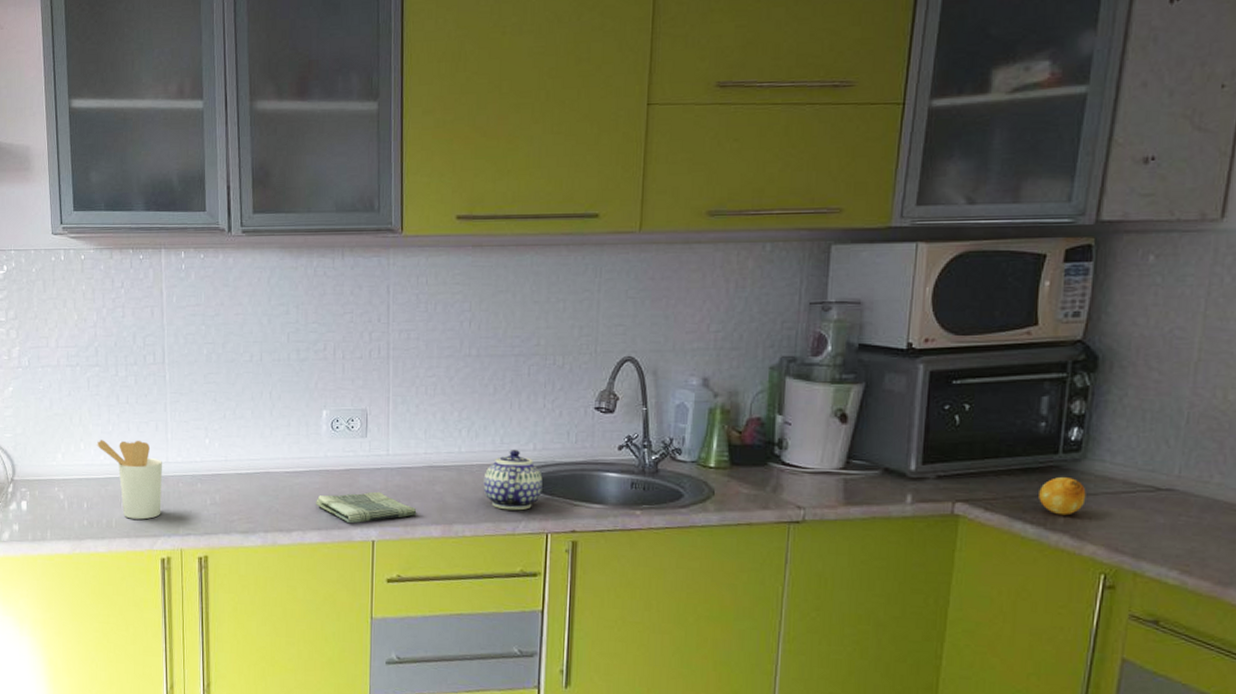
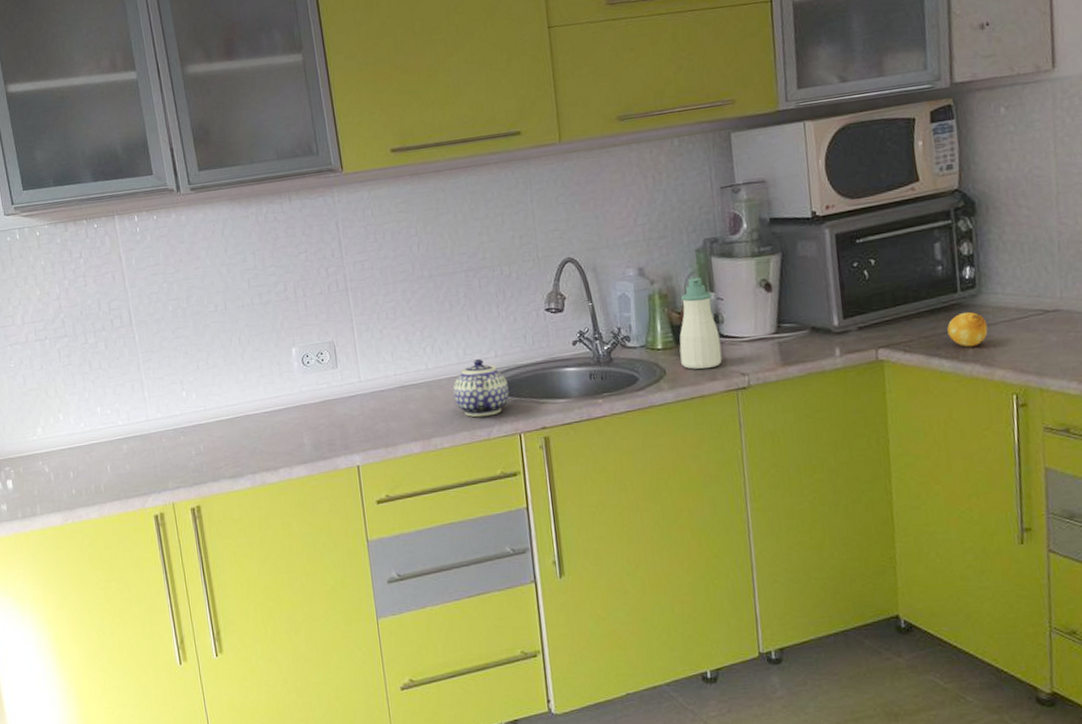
utensil holder: present [96,440,162,520] -> none [75,402,149,481]
dish towel: present [316,491,417,524] -> none [297,418,396,453]
soap bottle: none [733,396,780,496] -> present [679,277,723,370]

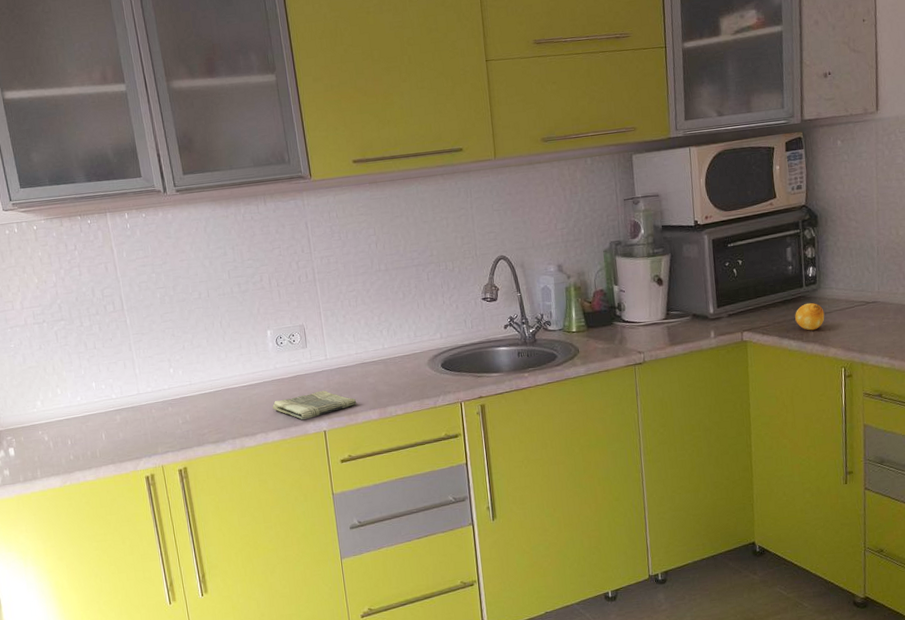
dish towel: none [297,418,396,453] -> present [272,390,357,420]
teapot: present [453,359,509,418] -> none [405,340,452,389]
soap bottle: present [679,277,723,370] -> none [590,273,624,349]

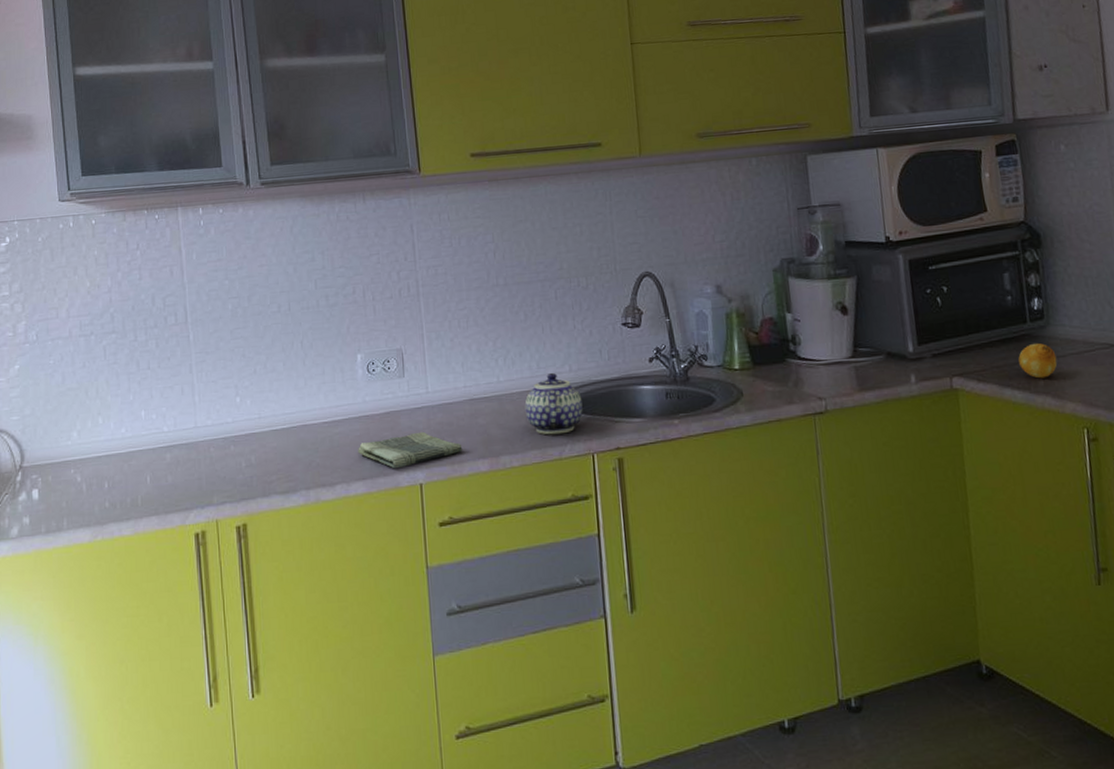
teapot: none [405,340,452,389] -> present [524,373,583,435]

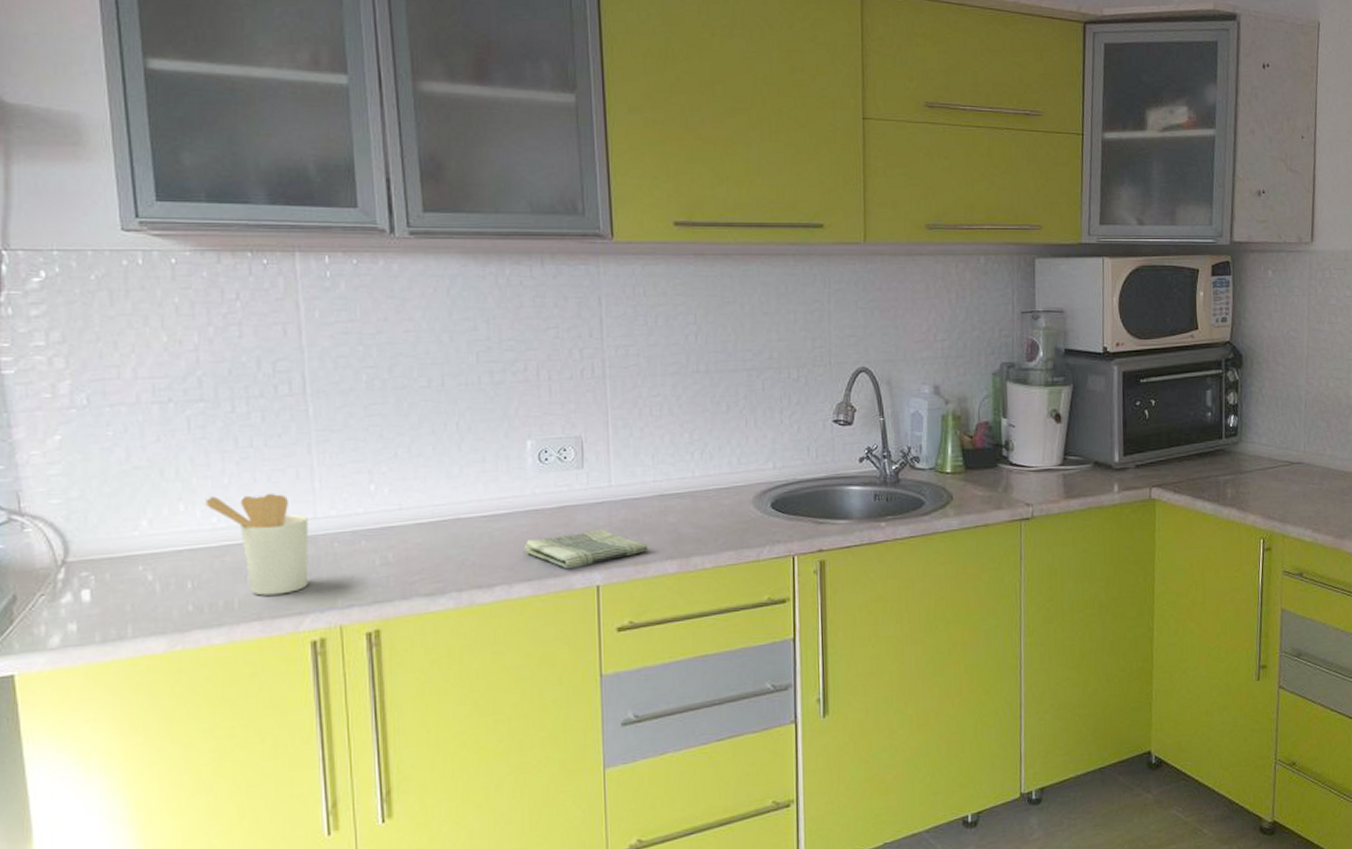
utensil holder: none [116,406,192,494] -> present [204,492,309,596]
teapot: present [524,373,583,435] -> none [721,470,785,536]
fruit: present [1018,343,1058,379] -> none [1212,458,1245,492]

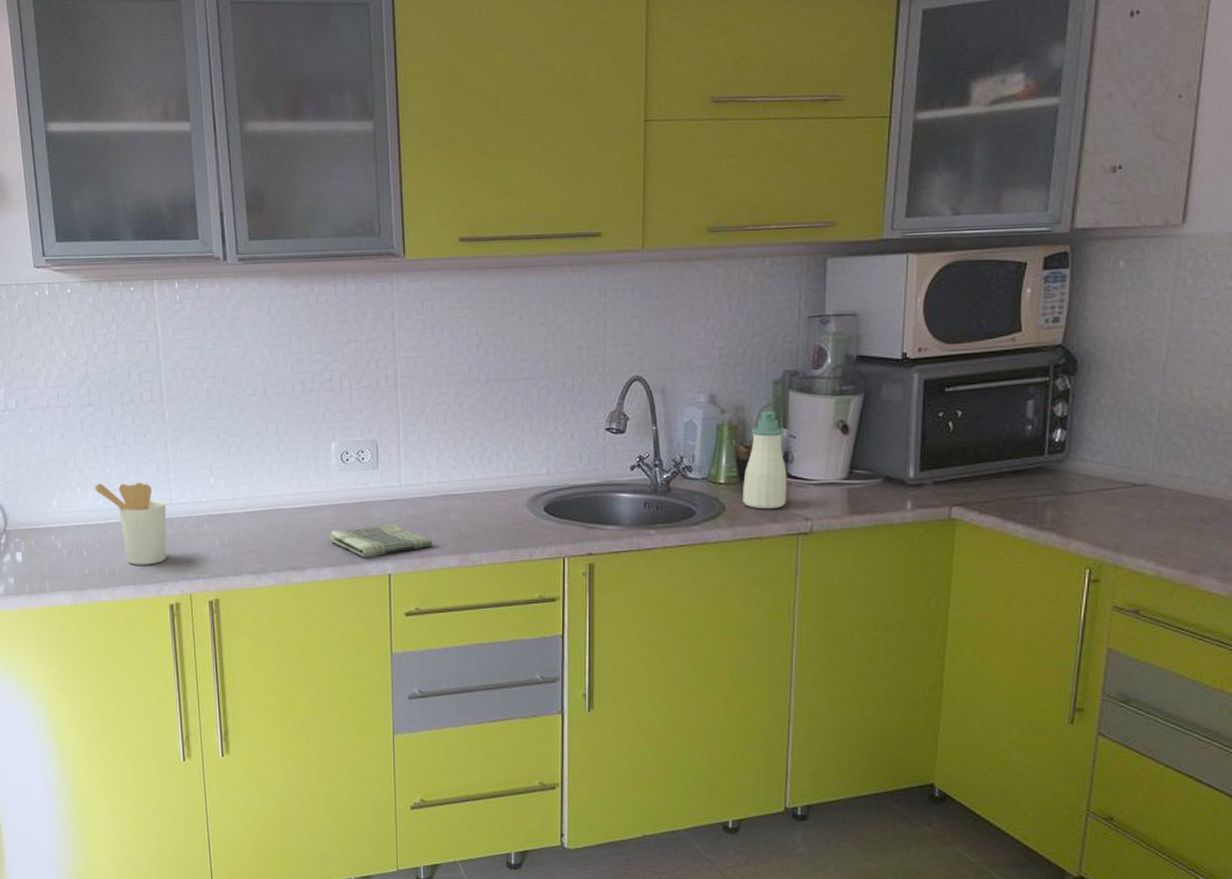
soap bottle: none [968,401,1009,497] -> present [743,411,787,510]

